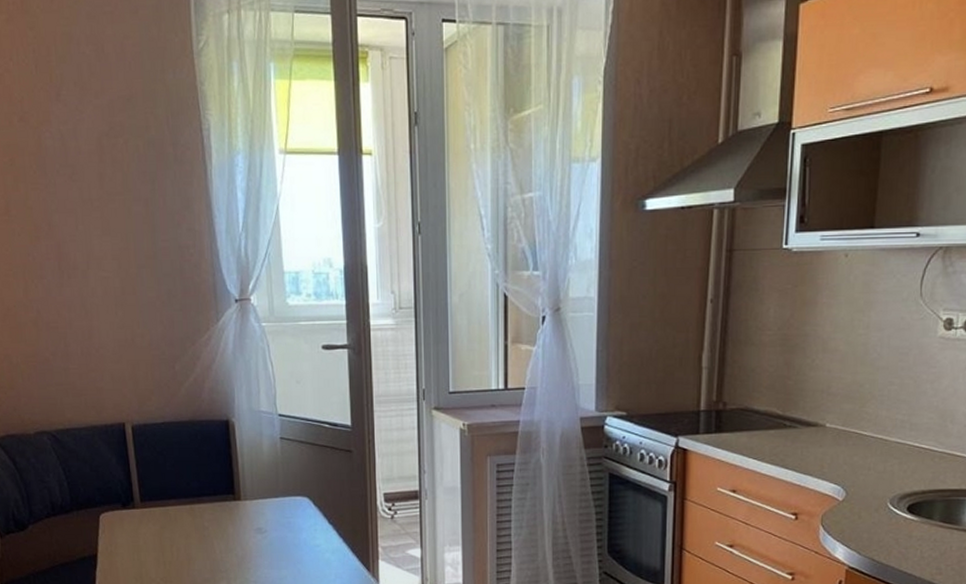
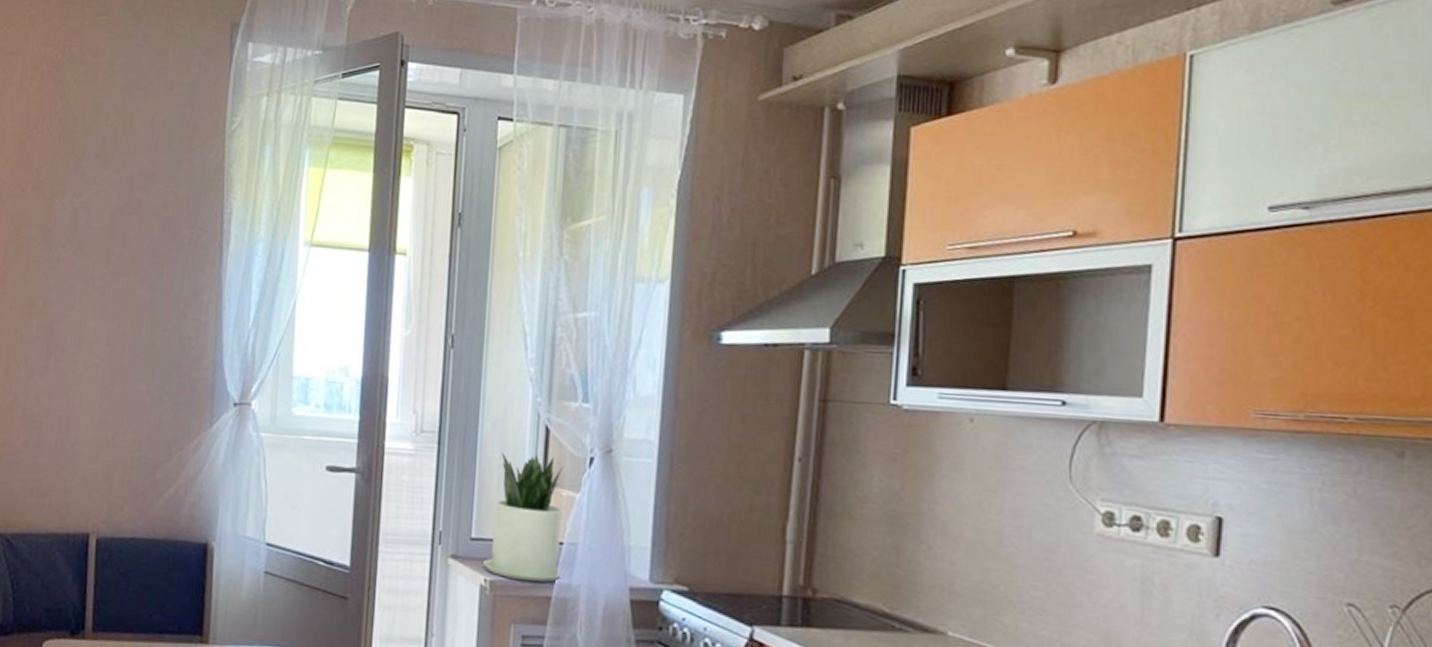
planter: none [461,319,527,422] -> present [483,452,564,583]

